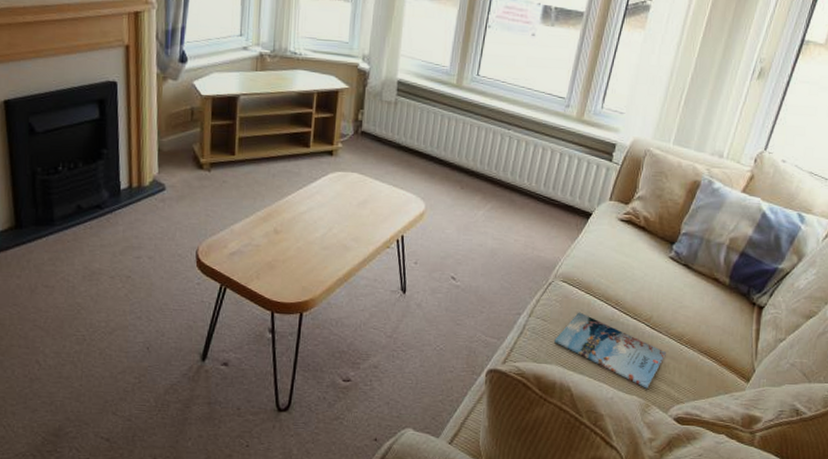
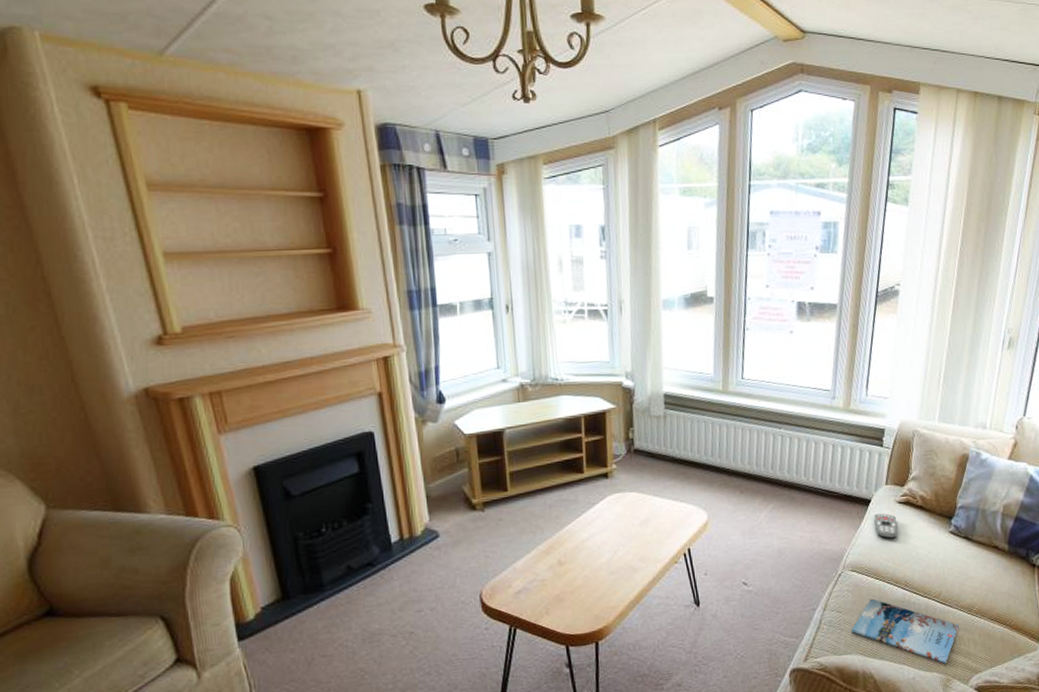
remote control: none [592,228,616,256] -> present [874,513,898,539]

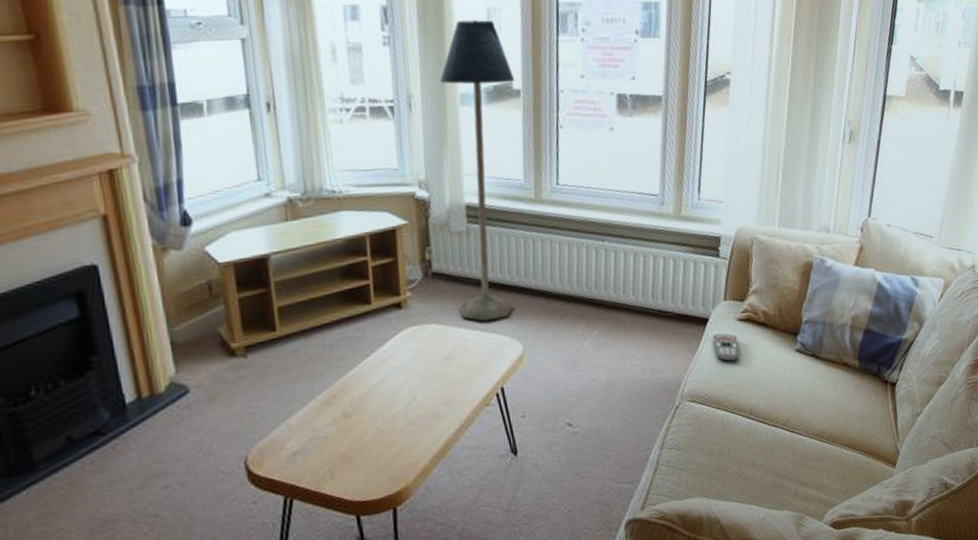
floor lamp: none [646,237,708,493] -> present [440,20,514,322]
magazine: present [851,598,959,664] -> none [693,431,810,500]

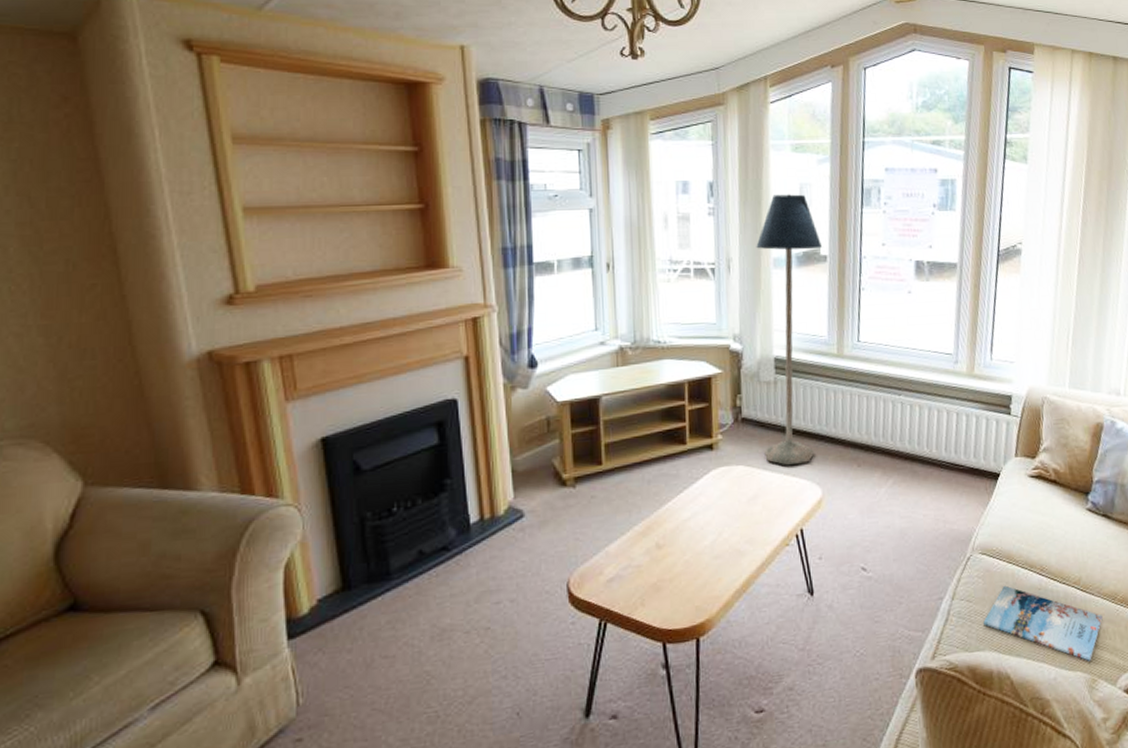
magazine: none [693,431,810,500] -> present [983,585,1103,661]
remote control: present [712,333,739,362] -> none [1003,488,1030,517]

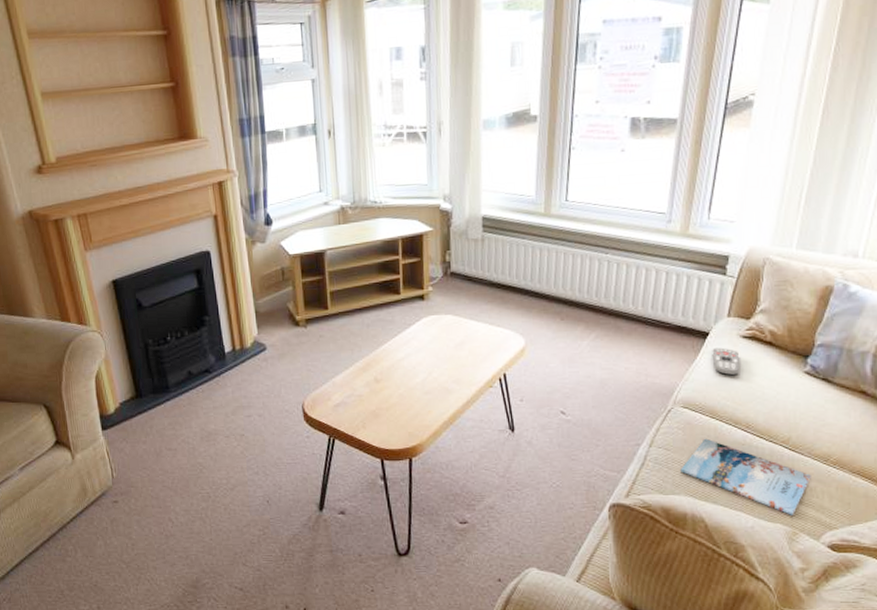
floor lamp: present [756,194,822,466] -> none [466,53,532,317]
remote control: none [1003,488,1030,517] -> present [712,347,740,376]

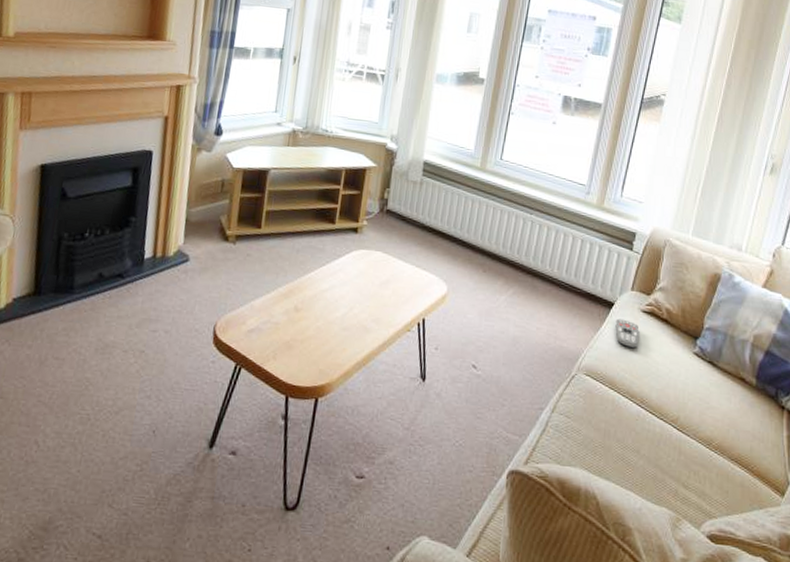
magazine: present [681,438,811,515] -> none [578,409,695,500]

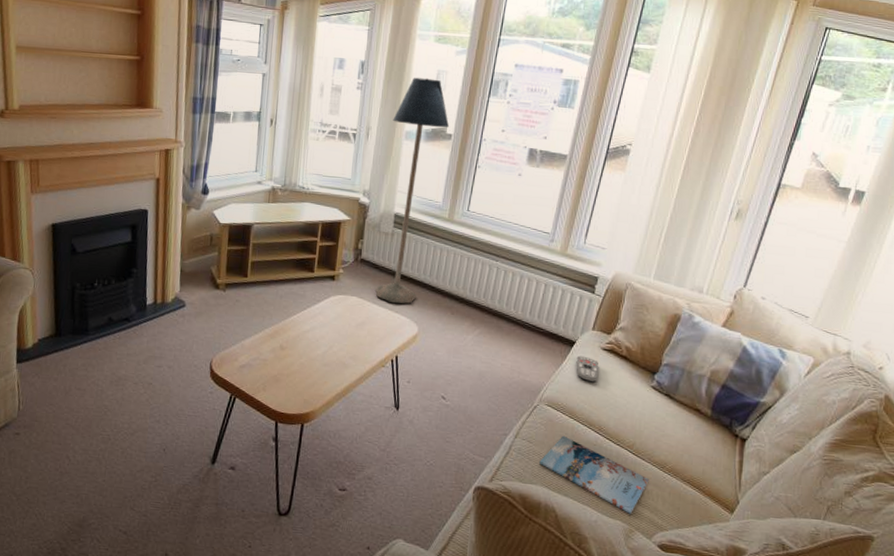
floor lamp: none [401,19,481,260] -> present [375,77,449,304]
magazine: none [578,409,695,500] -> present [539,435,649,514]

